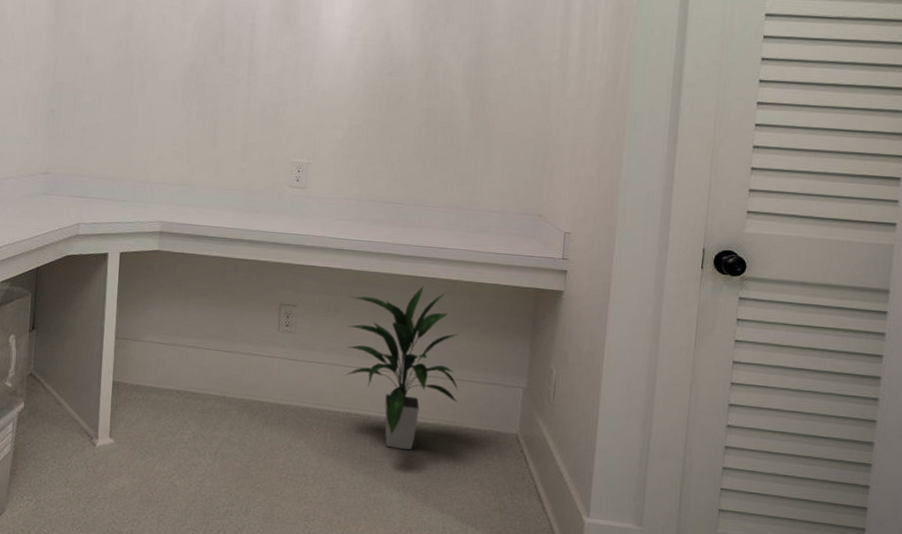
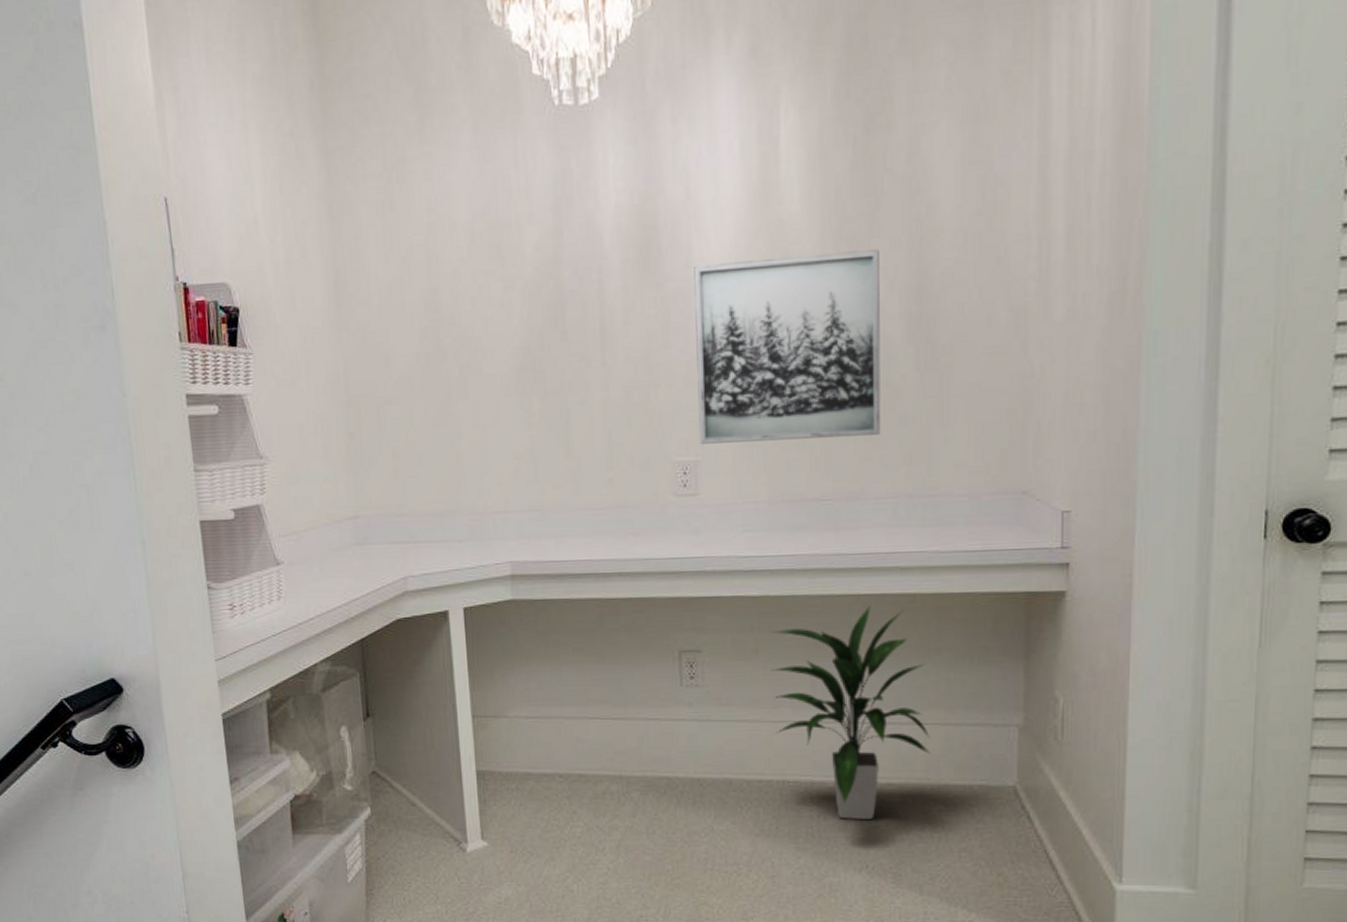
wall art: none [312,24,452,161] -> present [694,249,881,444]

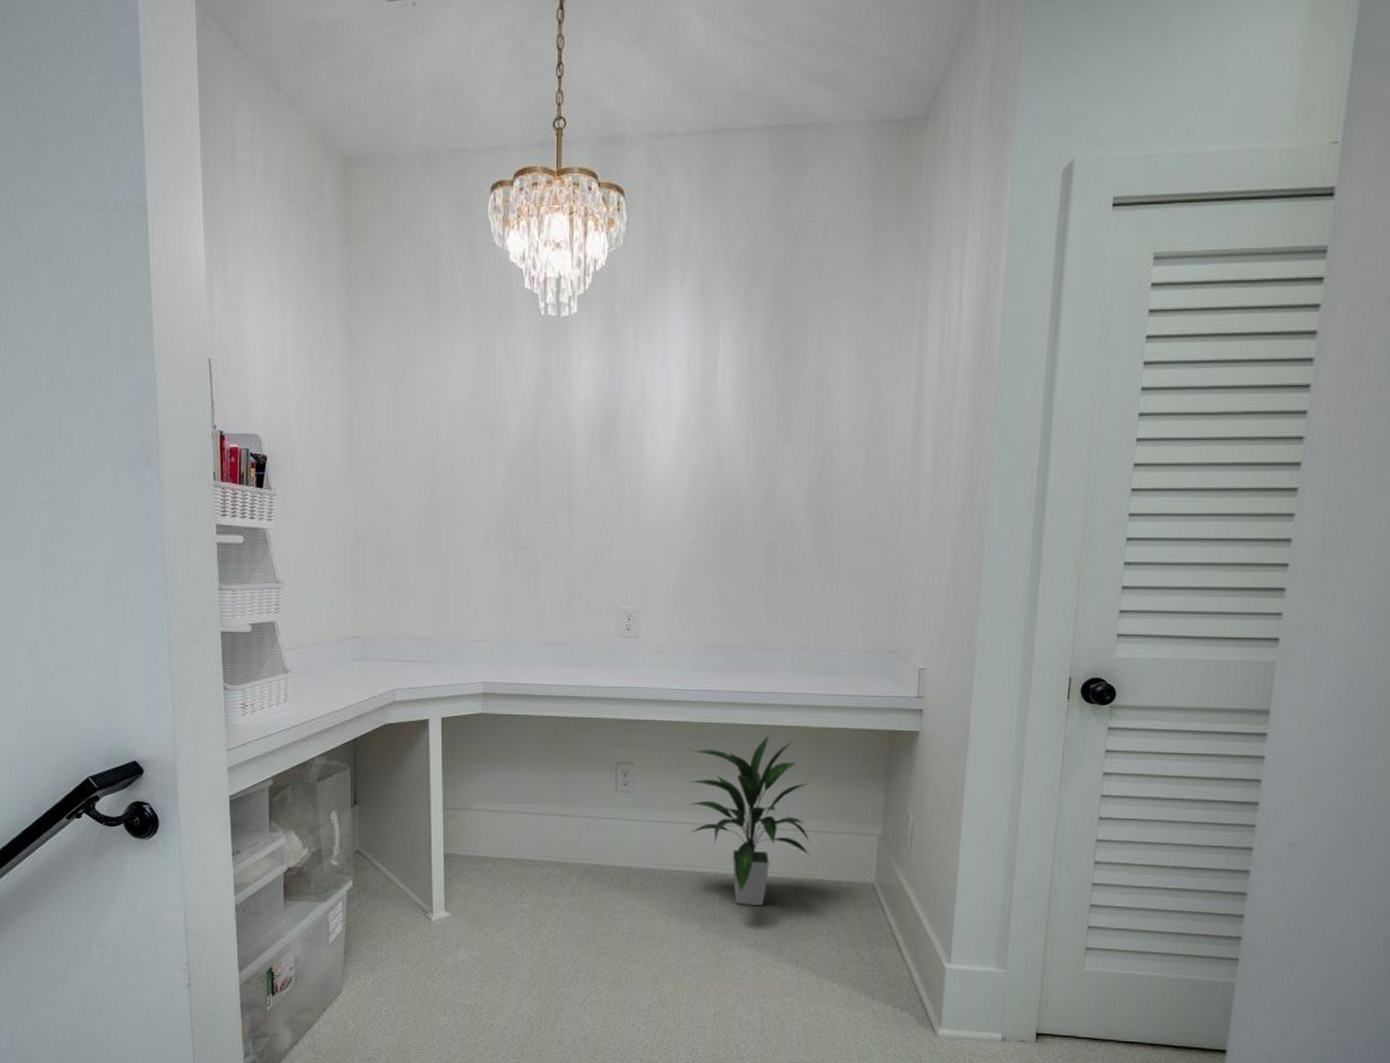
wall art: present [694,249,881,444] -> none [642,453,791,599]

